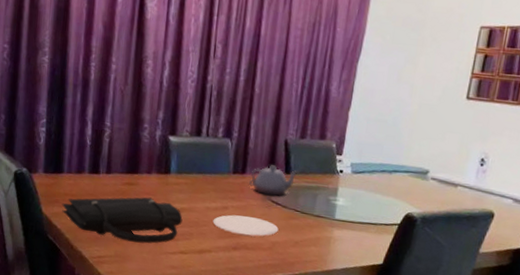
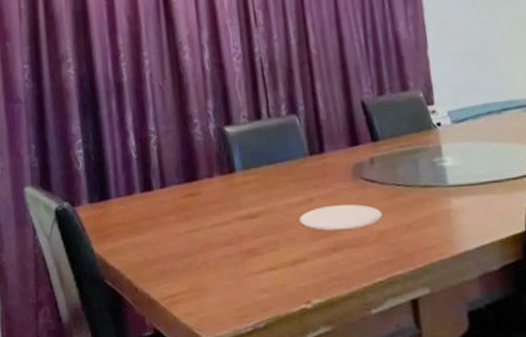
handbag: present [61,197,183,244] -> none [115,206,263,268]
teapot: present [249,165,300,196] -> none [331,134,389,173]

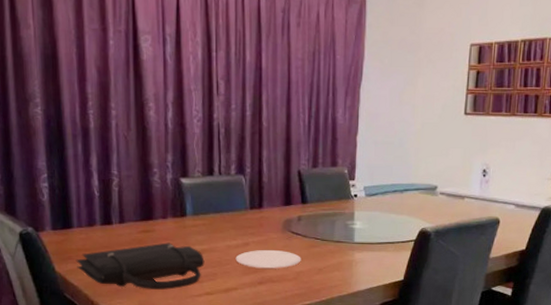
handbag: none [115,206,263,268] -> present [75,242,205,290]

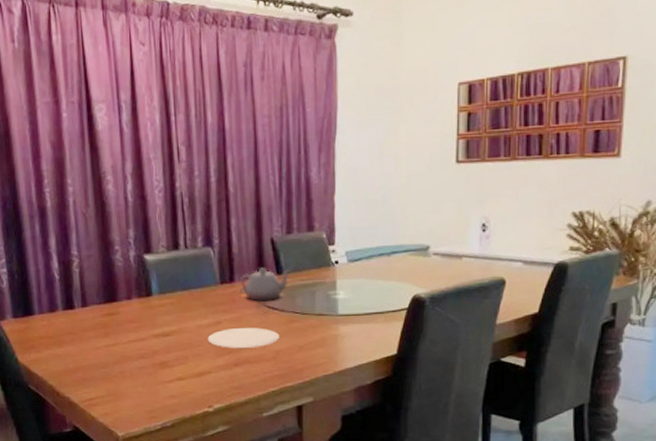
handbag: present [75,242,205,290] -> none [38,325,175,377]
teapot: none [267,197,315,226] -> present [240,268,292,301]

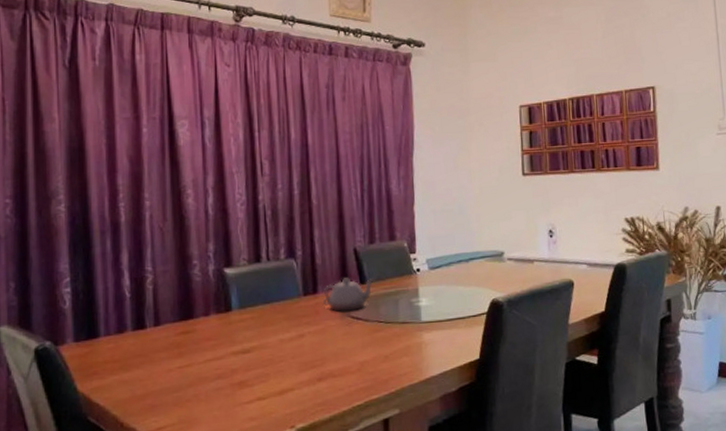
plate: present [207,327,280,350] -> none [290,339,364,364]

